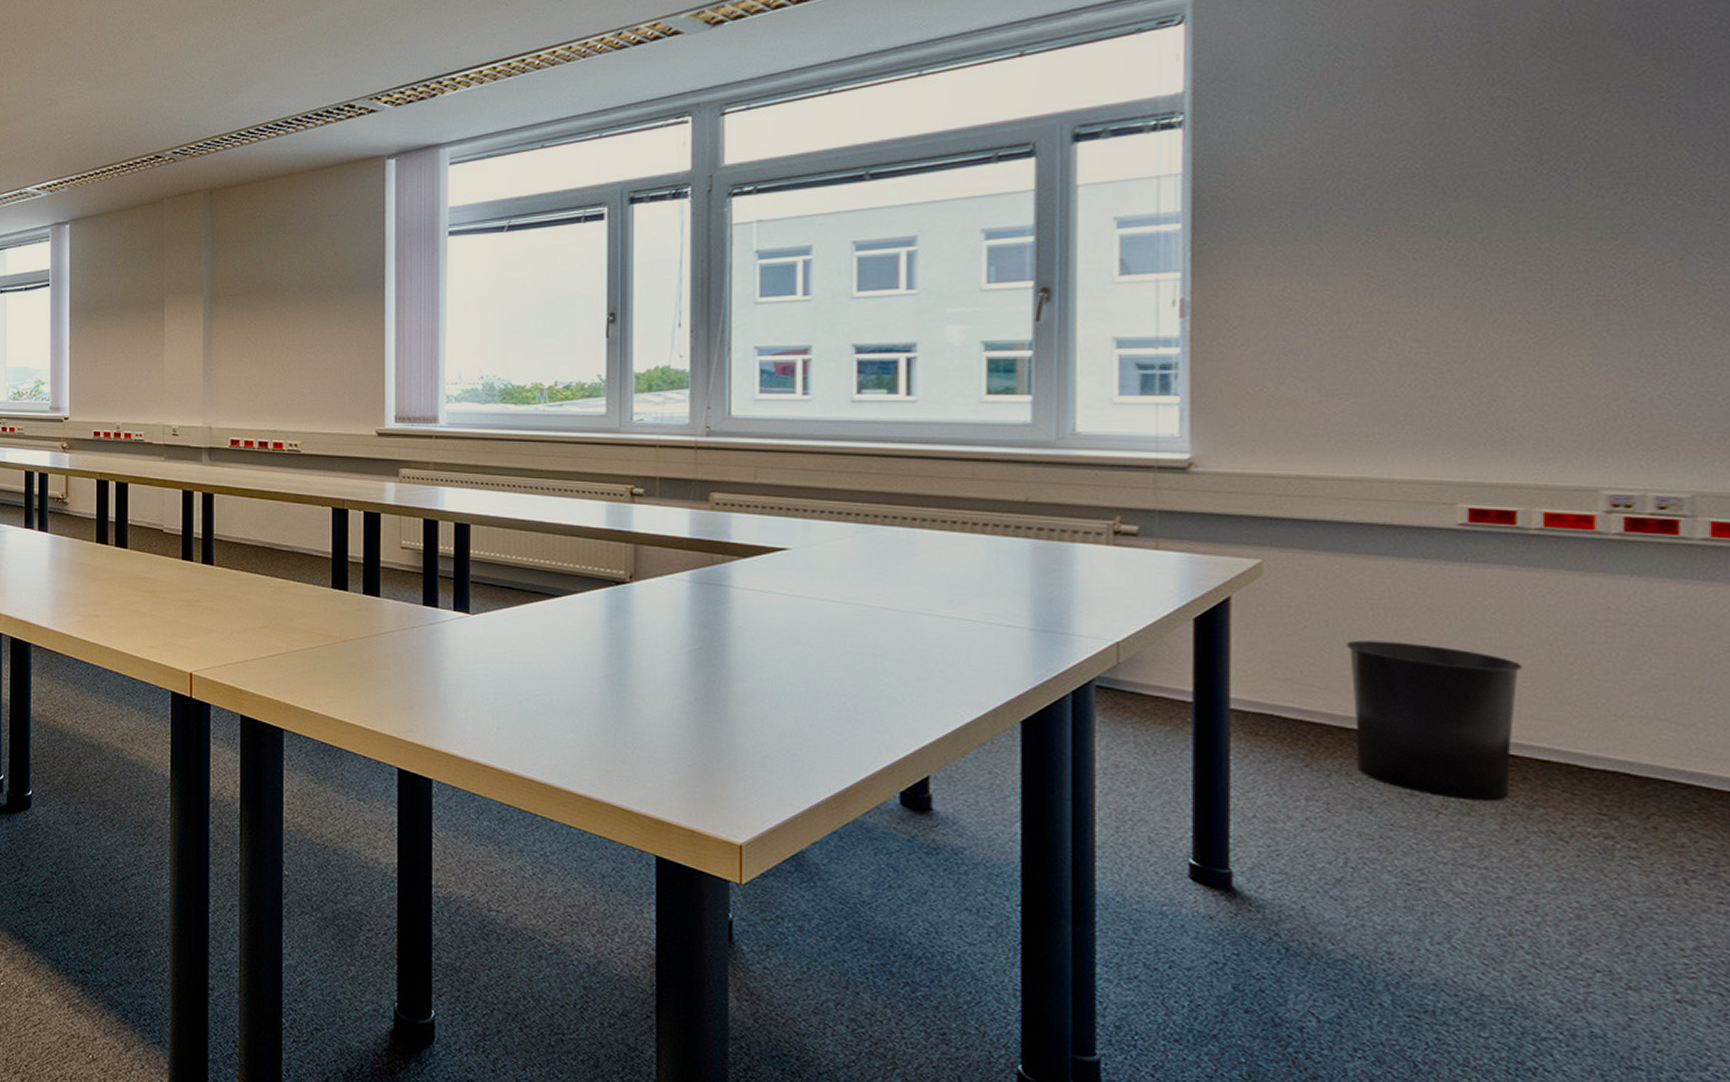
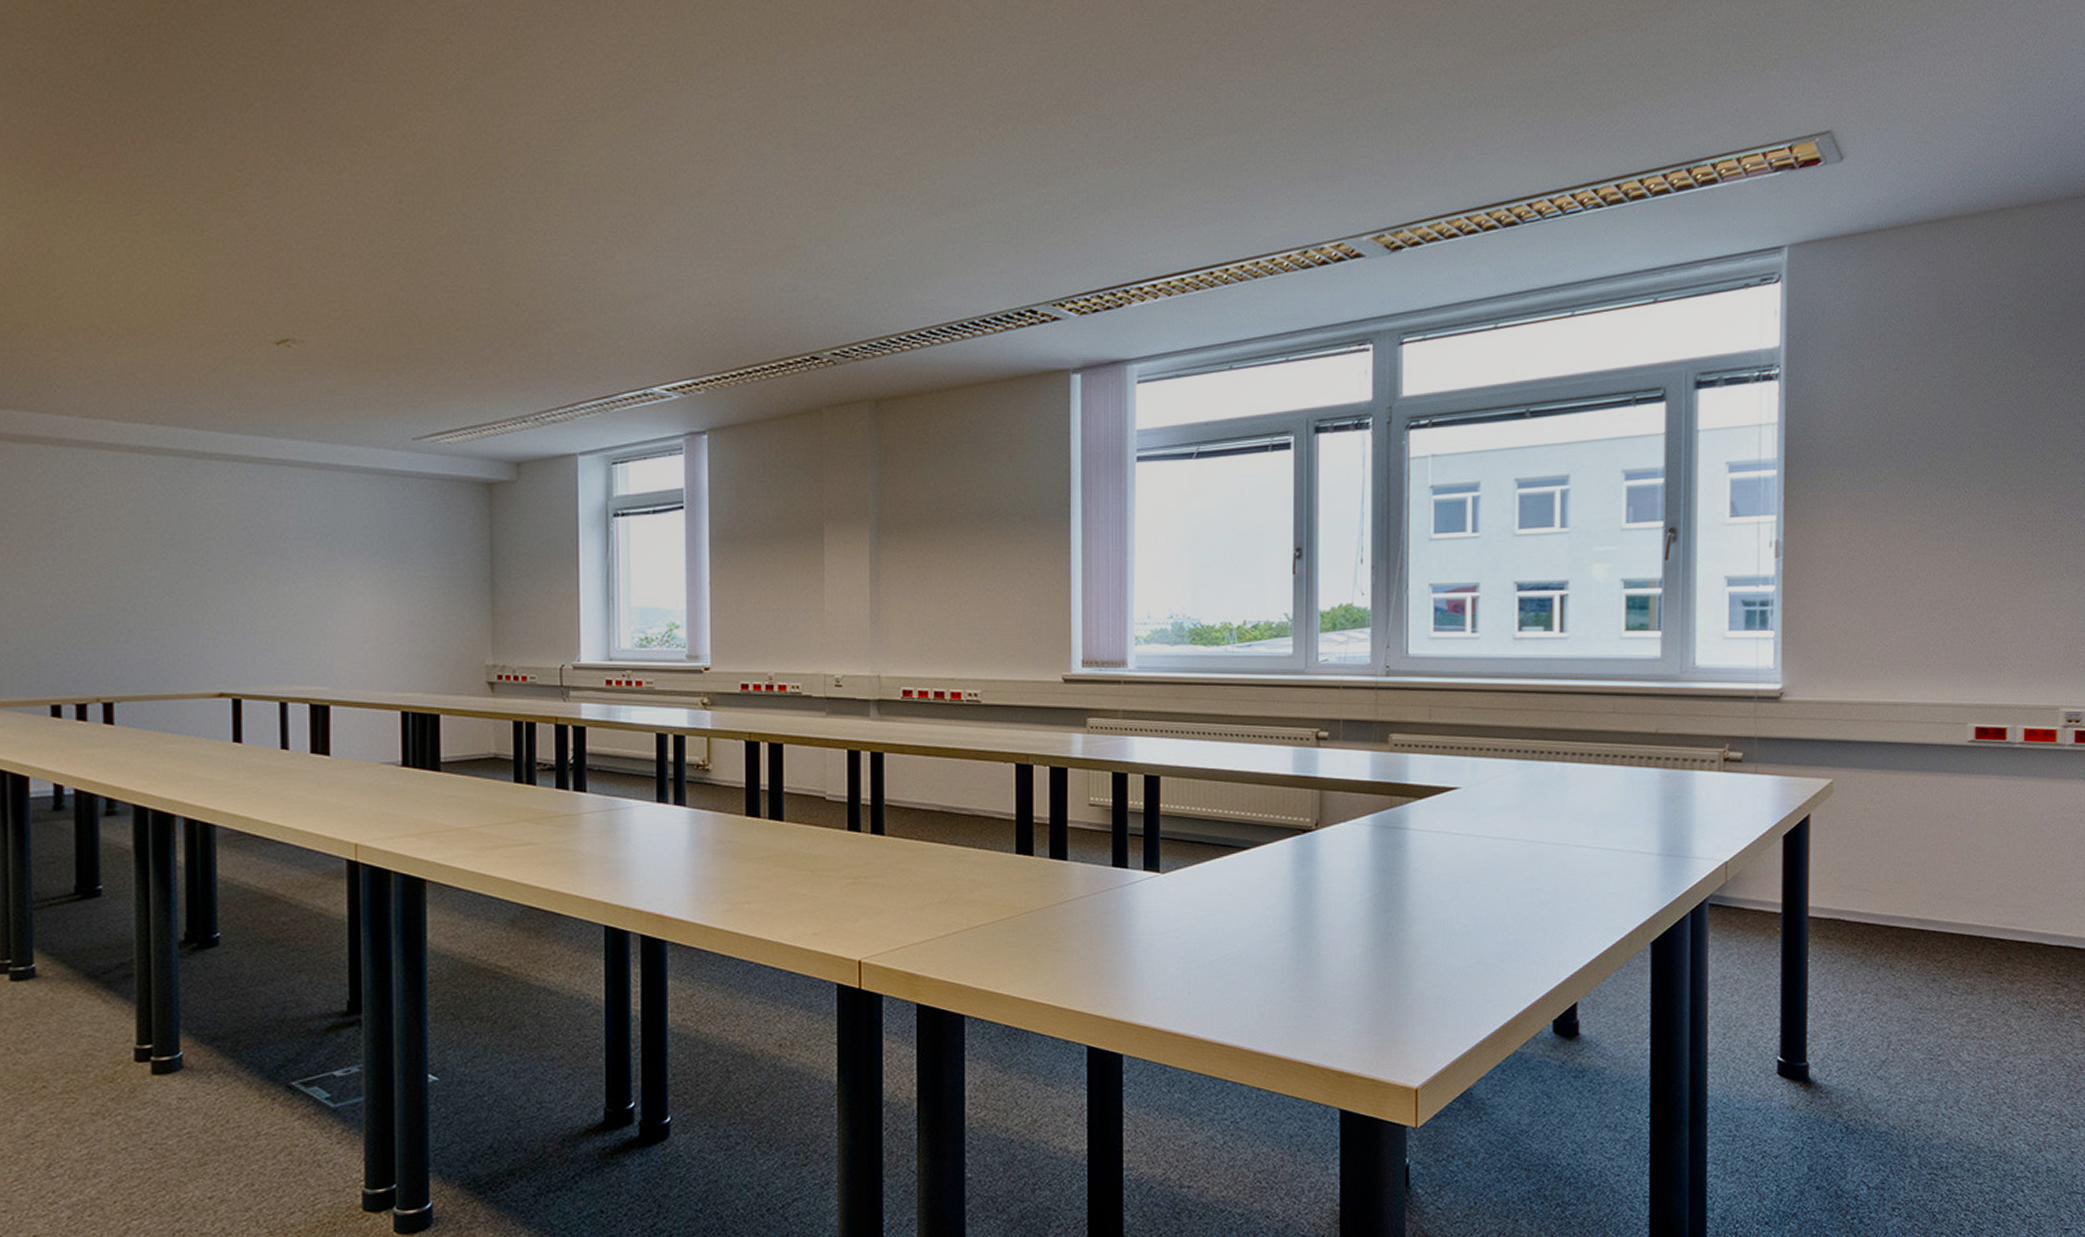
waste bin: present [1346,640,1523,802] -> none [1891,847,2009,981]

